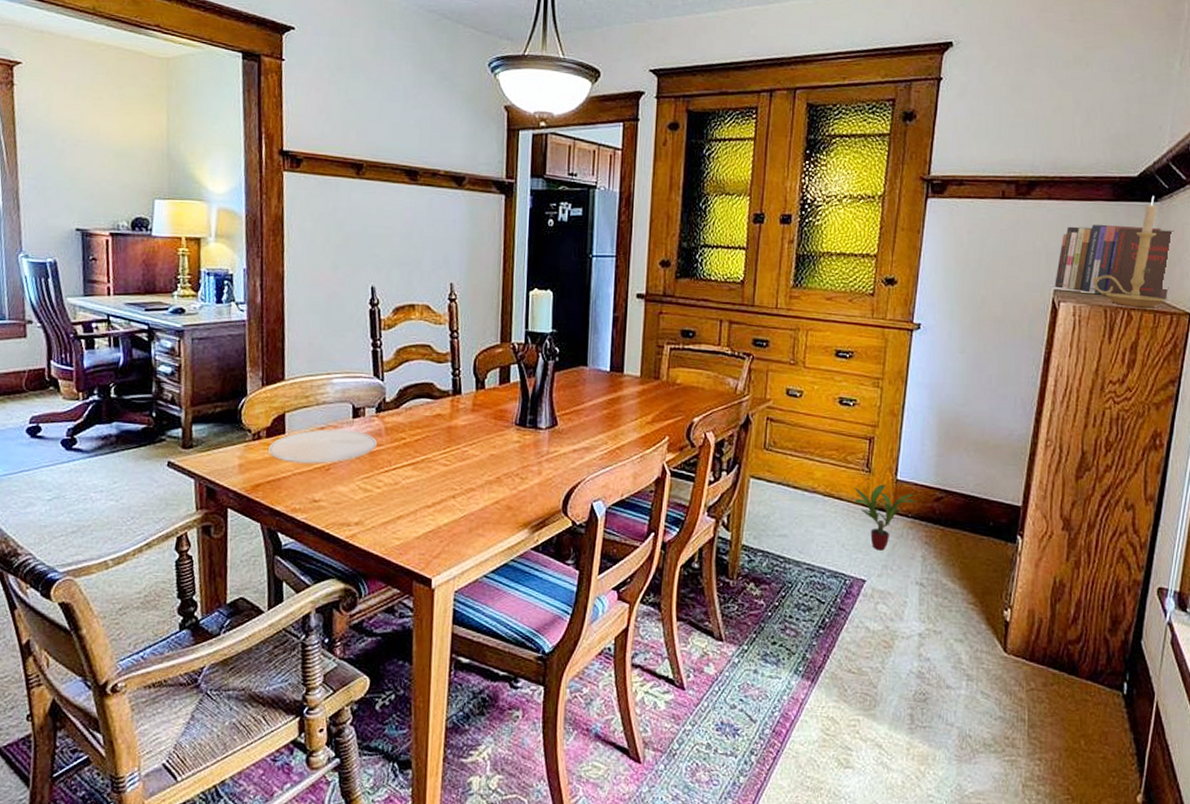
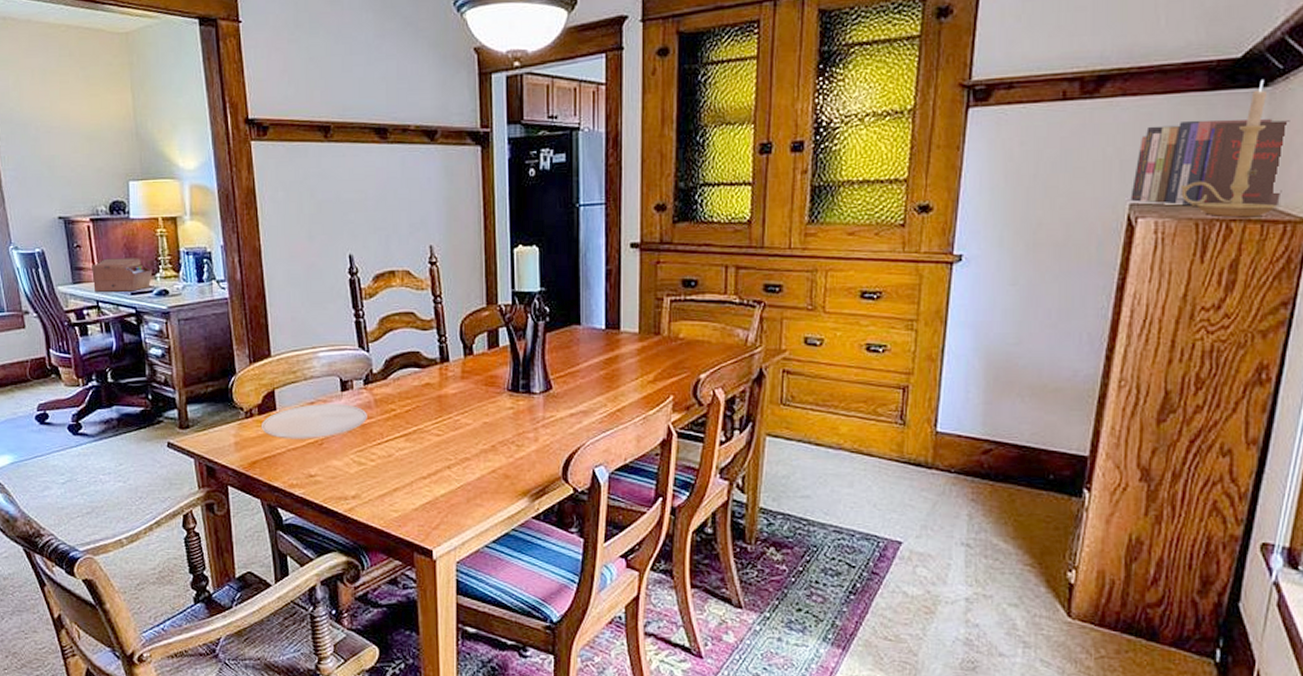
sewing box: none [105,273,171,308] -> present [92,258,153,292]
potted plant: present [854,484,915,551] -> none [886,437,959,510]

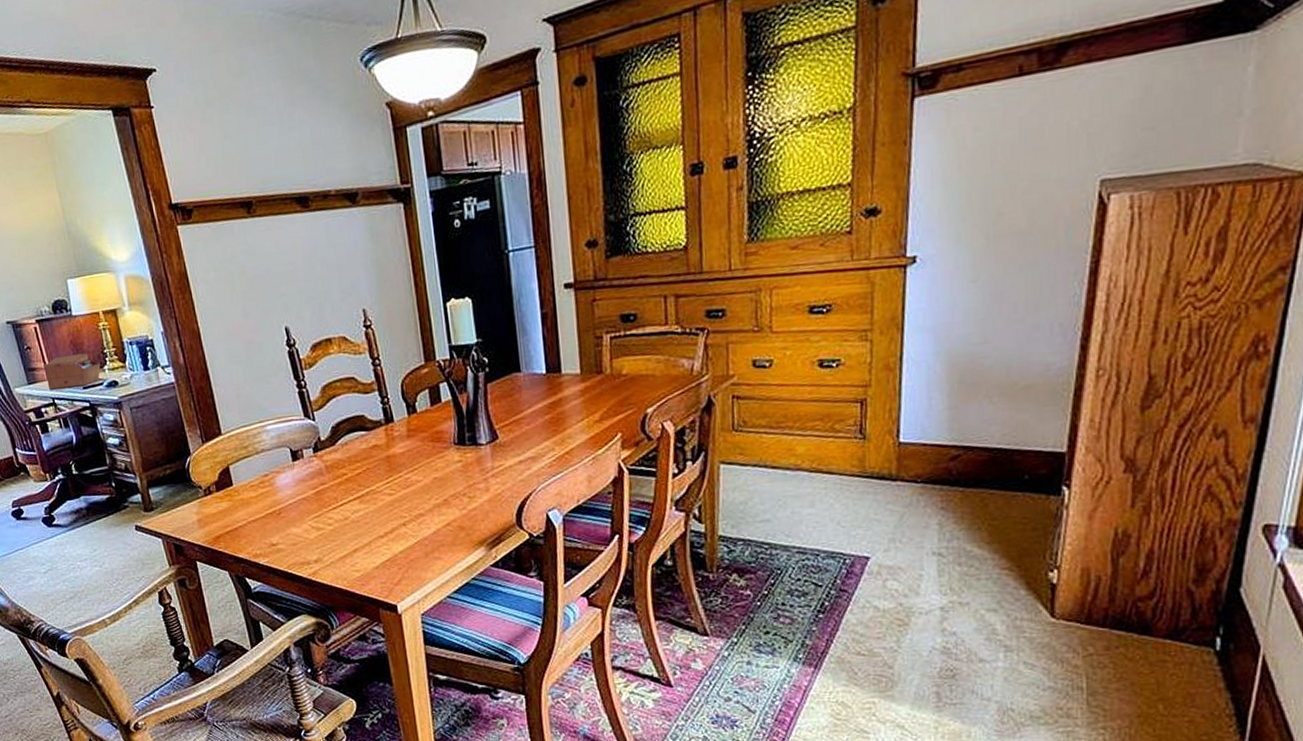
plate: present [262,404,367,440] -> none [221,473,320,513]
books: present [1130,119,1290,206] -> none [1101,65,1284,178]
candle holder: present [1179,80,1277,218] -> none [1157,23,1270,183]

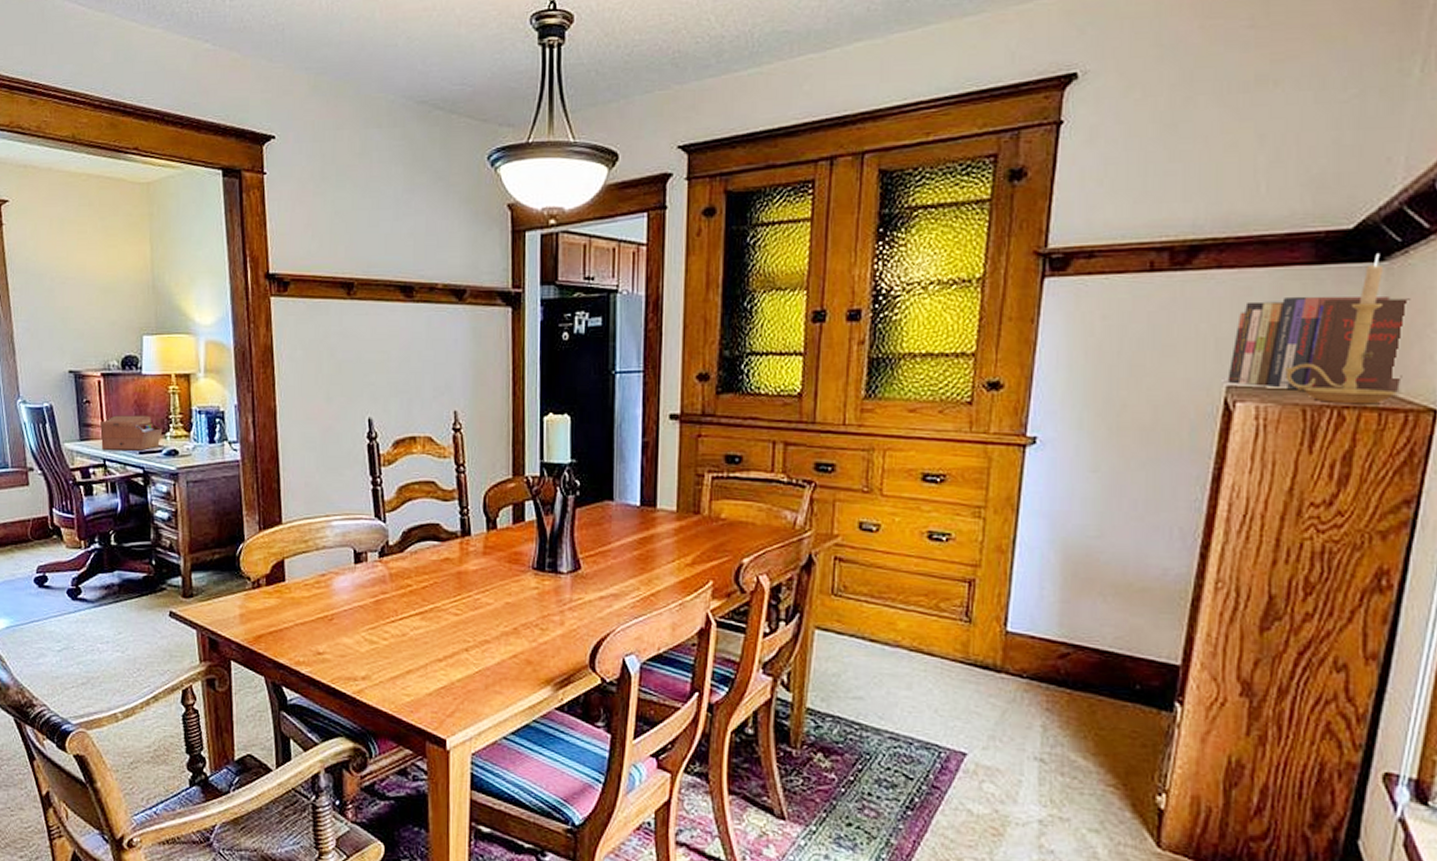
books: none [1101,65,1284,178] -> present [1227,296,1411,393]
candle holder: none [1157,23,1270,183] -> present [1283,254,1396,405]

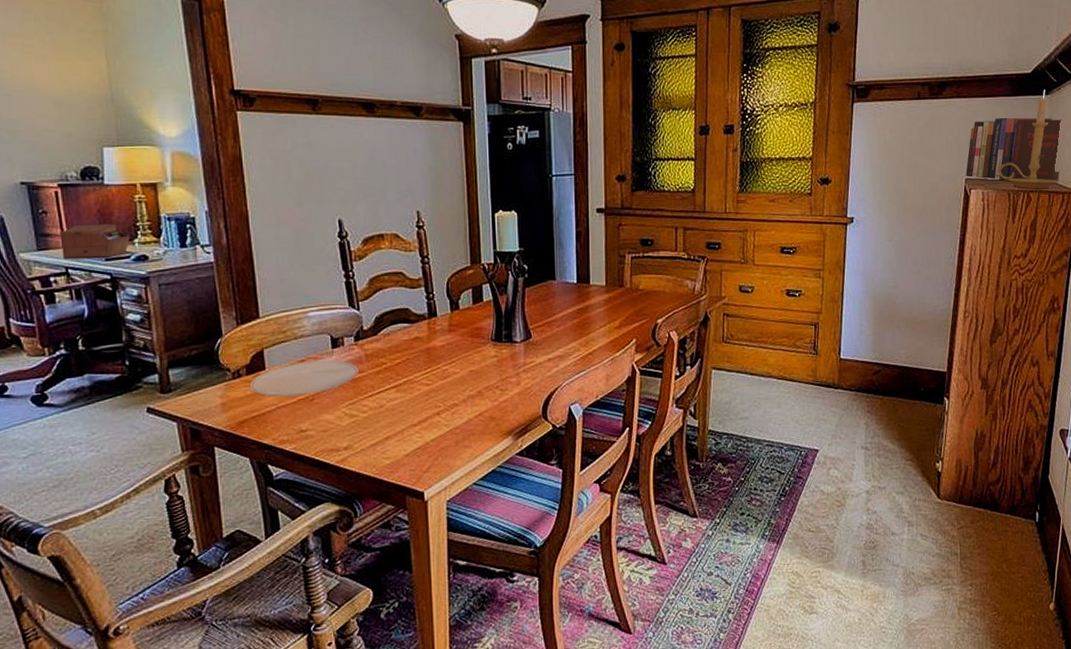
plate: none [269,576,381,614] -> present [250,360,358,397]

